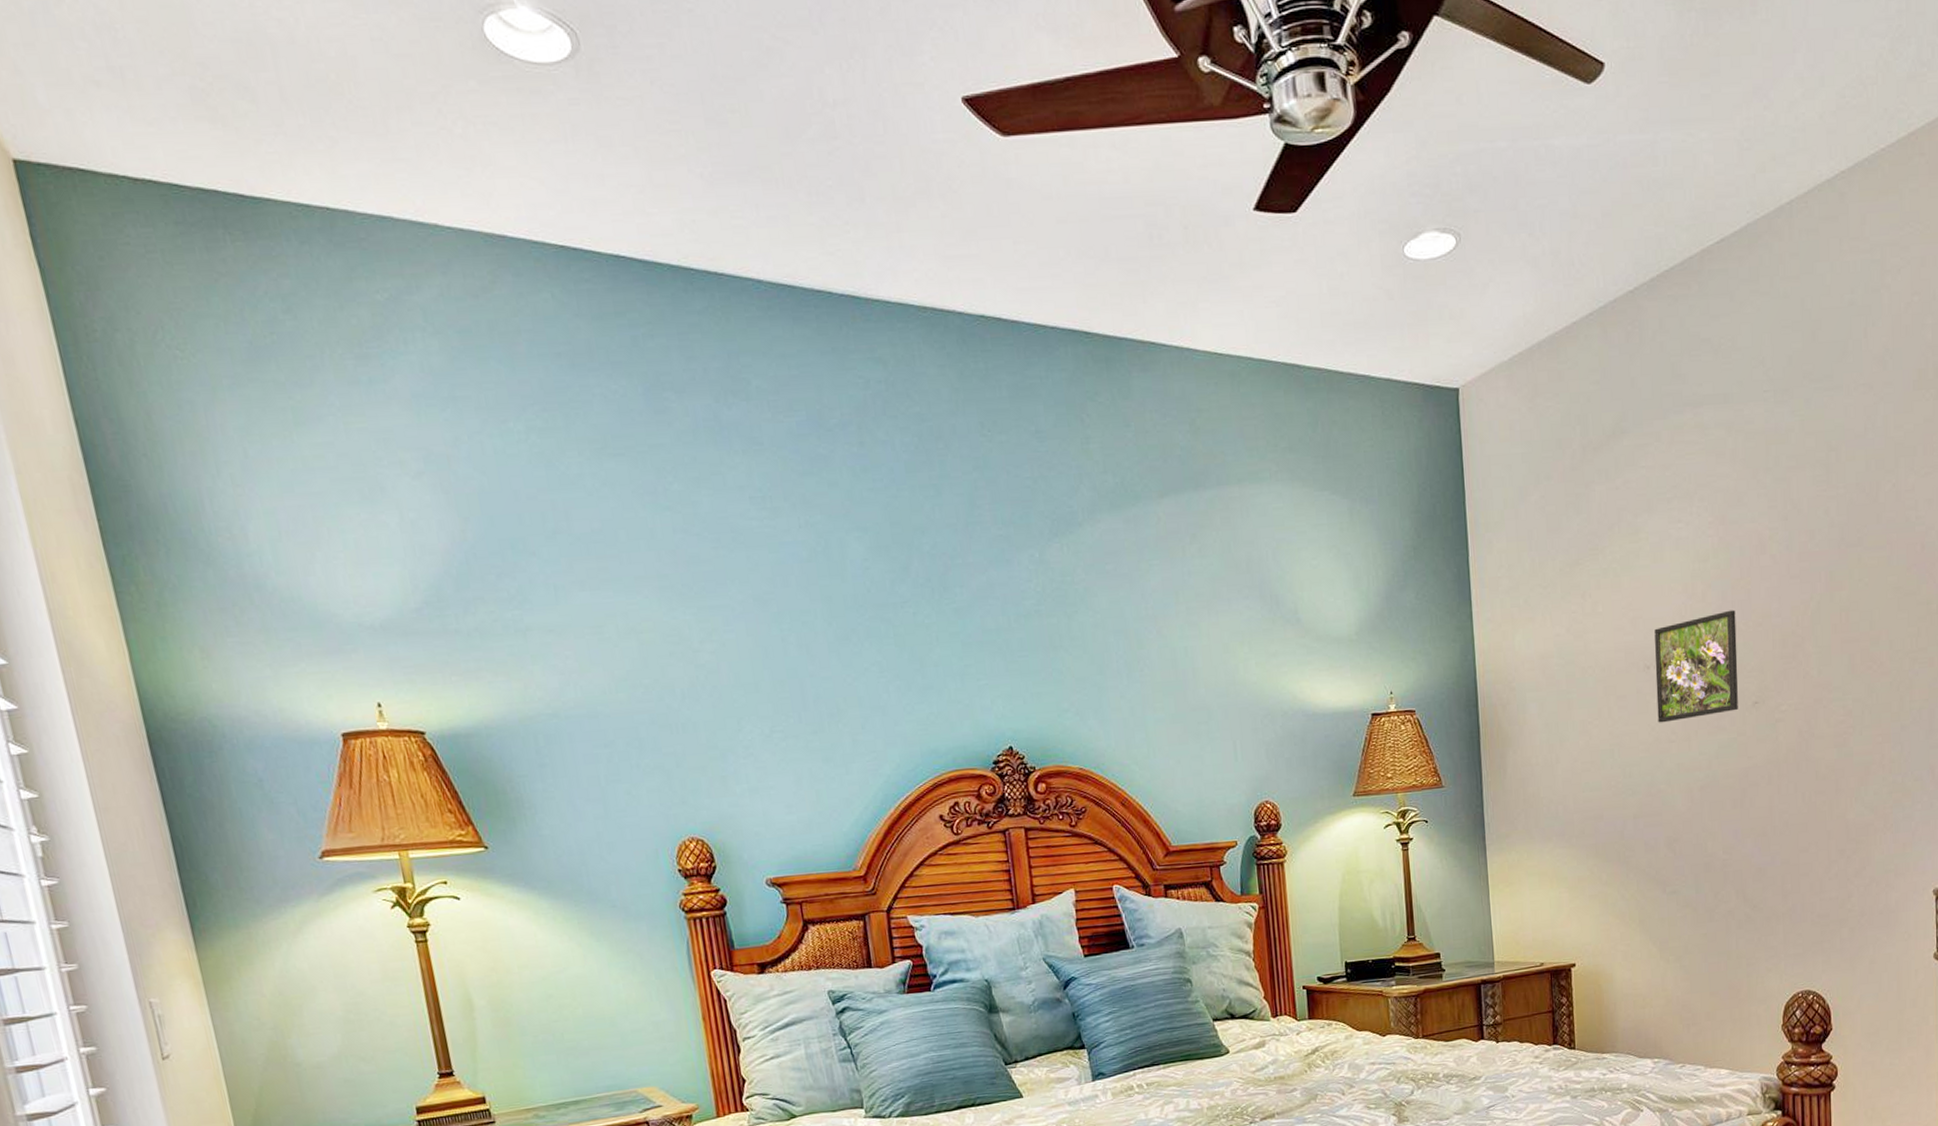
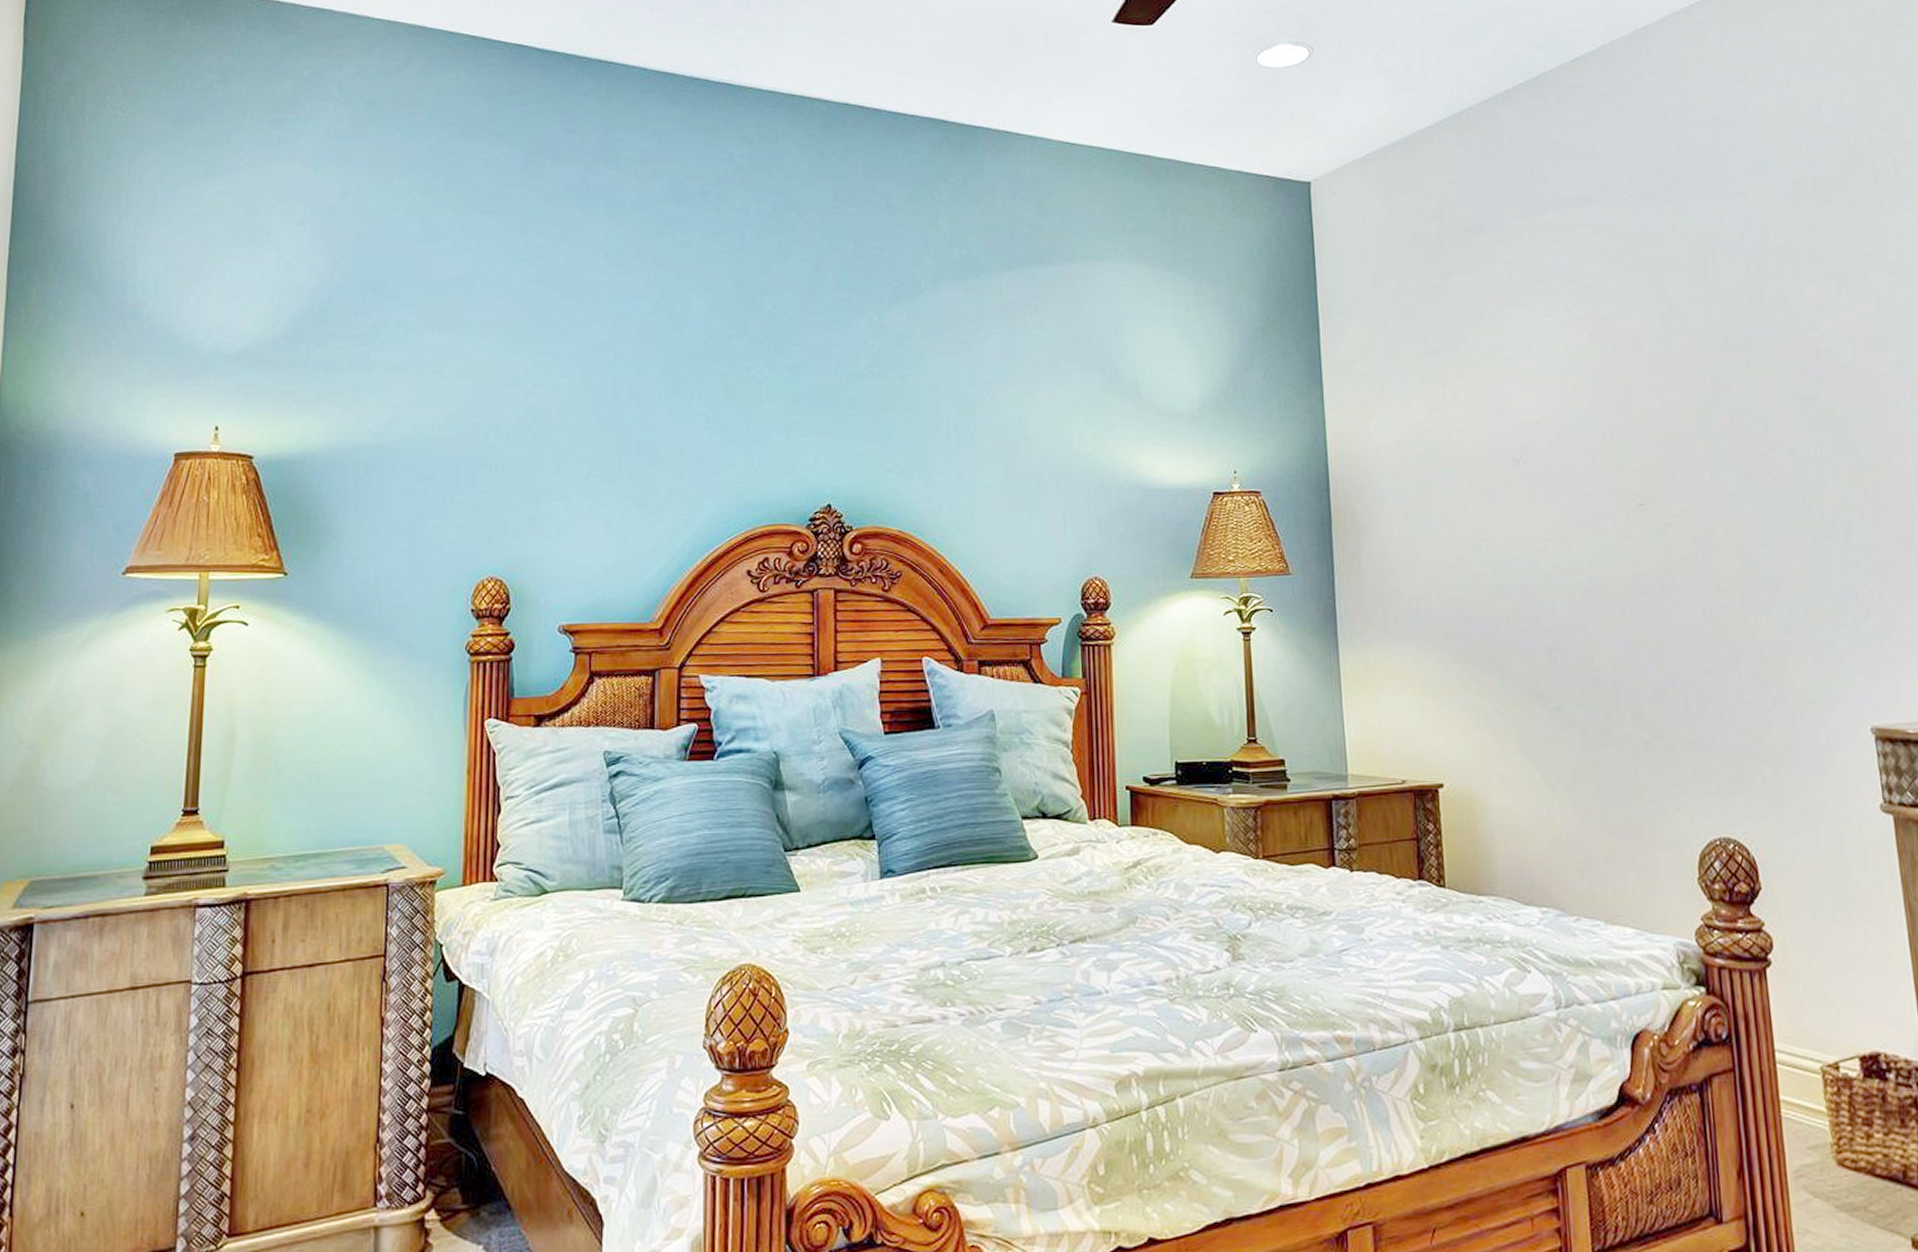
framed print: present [1654,610,1738,723] -> none [1523,406,1622,520]

